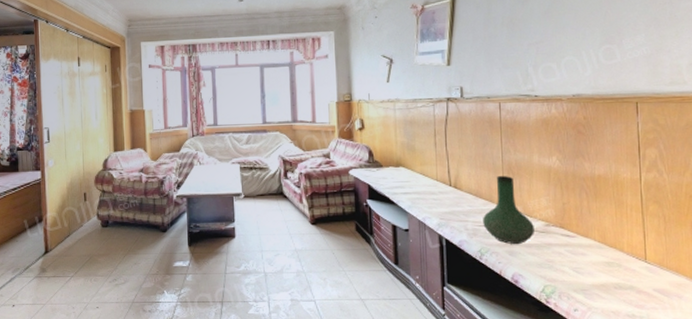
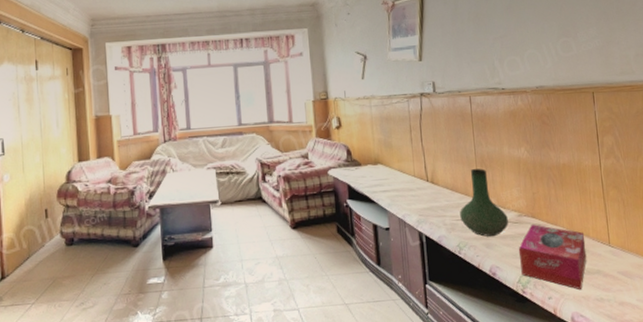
tissue box: none [545,234,619,305] -> present [519,223,587,290]

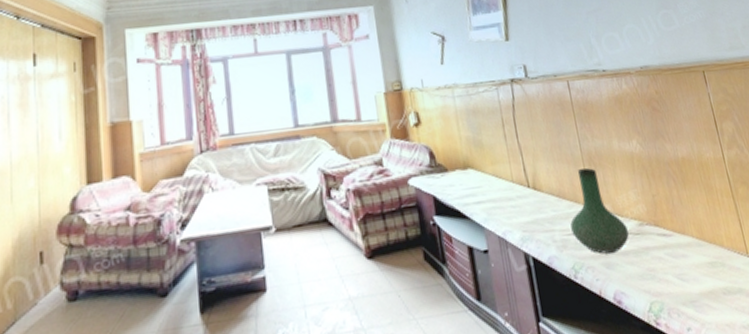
tissue box: present [519,223,587,290] -> none [644,234,725,316]

